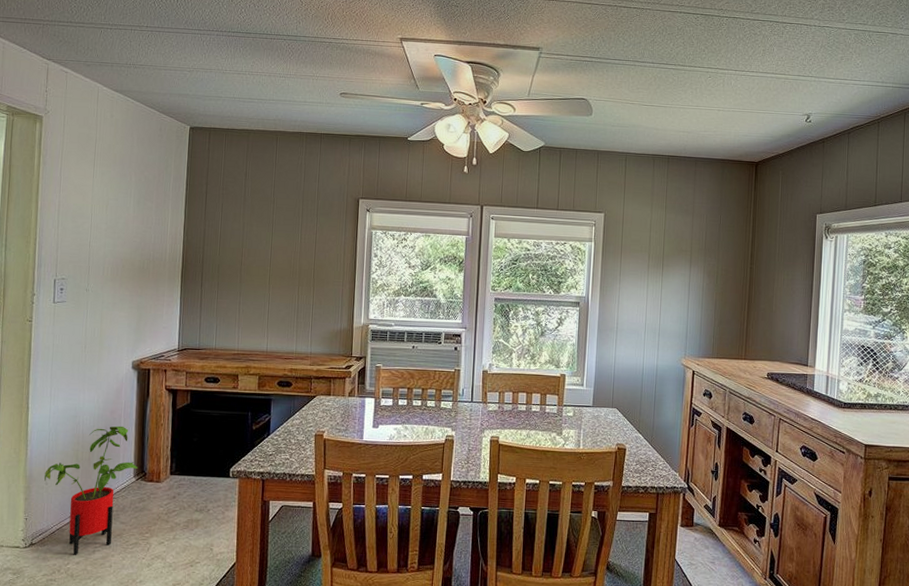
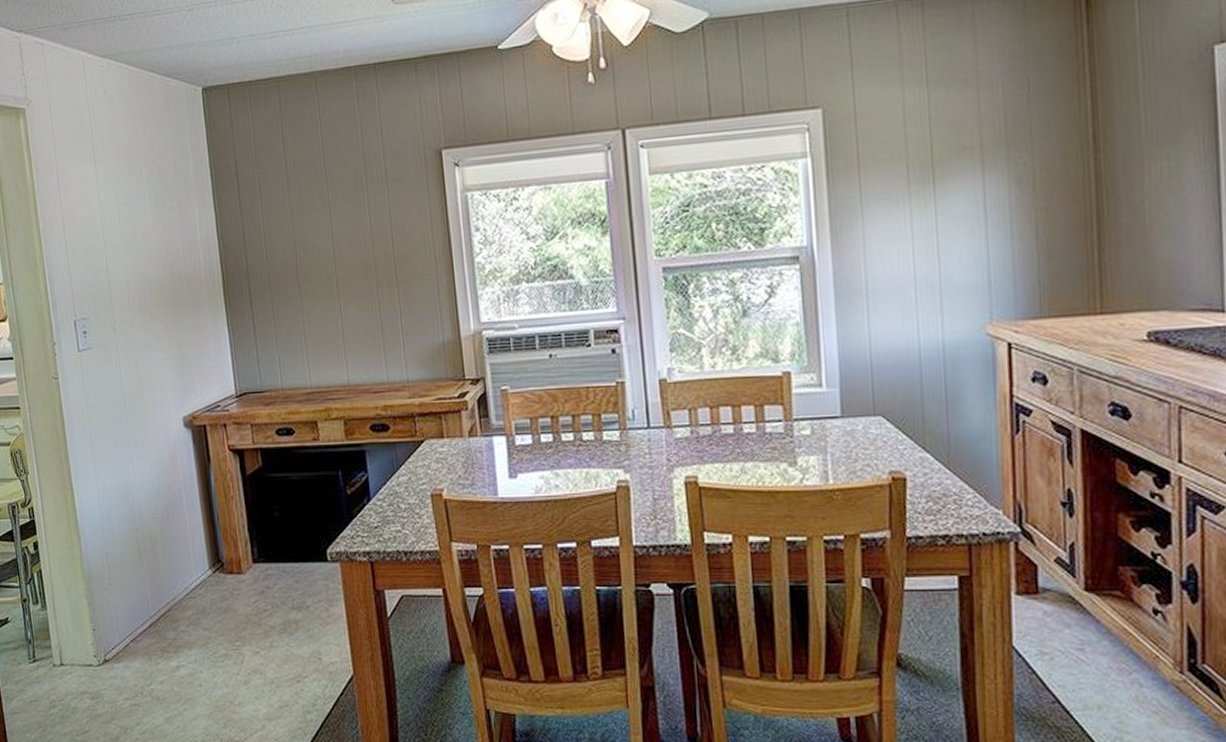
house plant: present [44,425,137,555] -> none [105,503,212,673]

